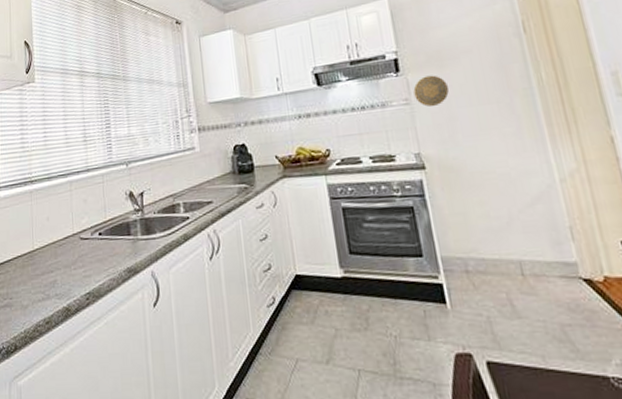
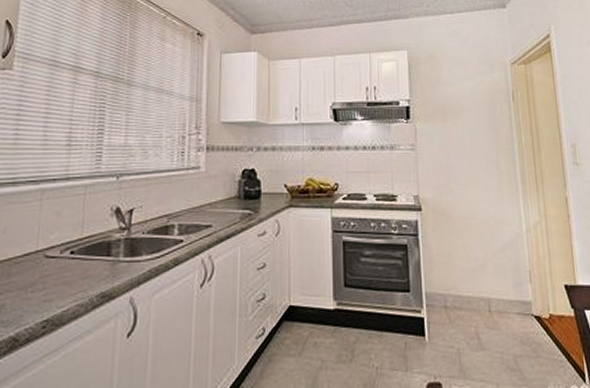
decorative plate: present [413,75,449,107] -> none [420,126,450,155]

